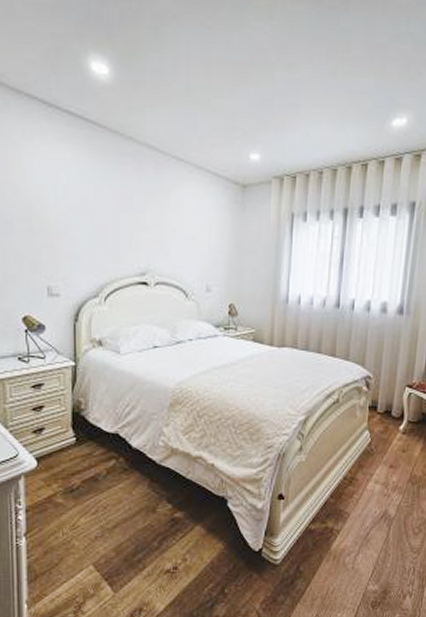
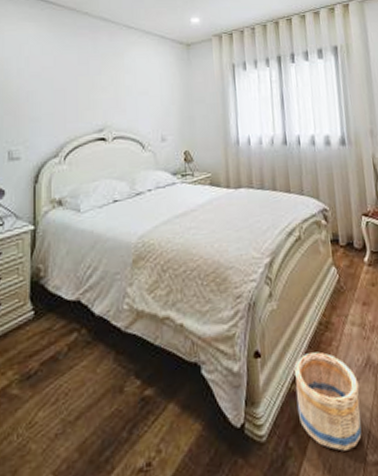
basket: none [311,501,372,579] -> present [293,352,362,451]

